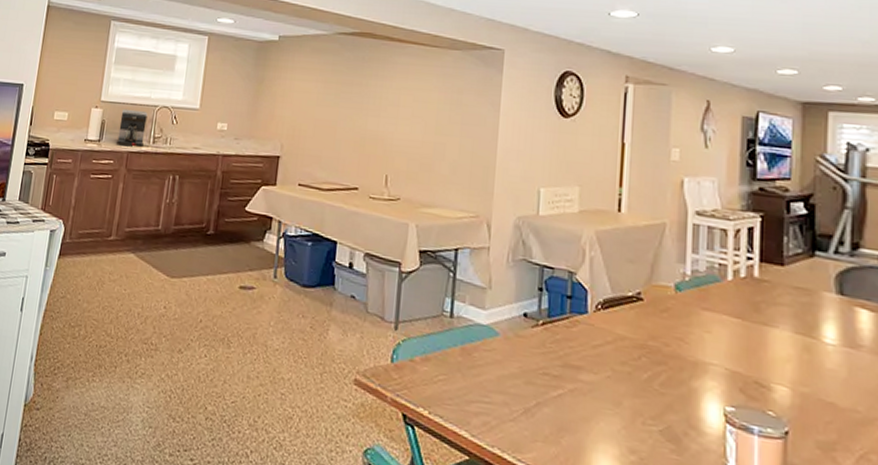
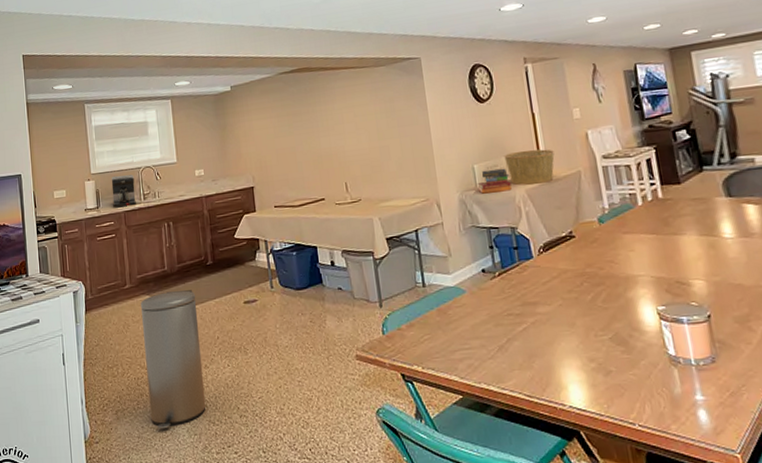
pedal bin: none [104,254,187,413] -> present [140,290,206,430]
books: none [539,196,580,228] -> present [477,168,512,194]
basket: none [578,183,639,229] -> present [504,149,555,186]

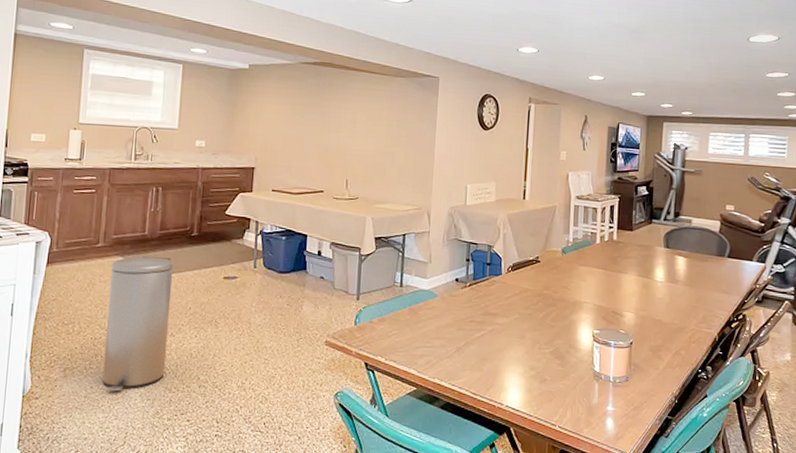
coffee maker: present [111,175,136,208] -> none [98,130,128,164]
books: present [477,168,512,194] -> none [466,191,497,213]
basket: present [504,149,555,186] -> none [495,179,538,211]

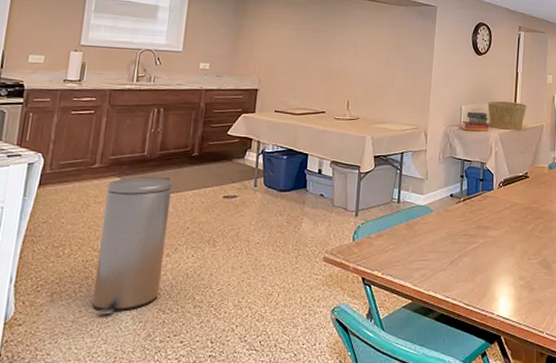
books: none [466,191,497,213] -> present [461,111,489,132]
basket: none [495,179,538,211] -> present [487,101,527,130]

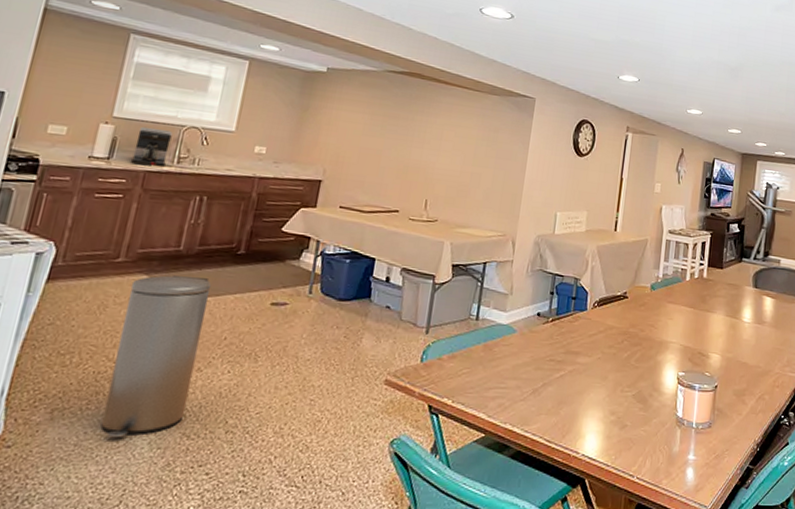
coffee maker: none [99,52,131,86] -> present [131,126,173,168]
books: present [461,111,489,132] -> none [554,219,587,244]
basket: present [487,101,527,130] -> none [586,209,630,244]

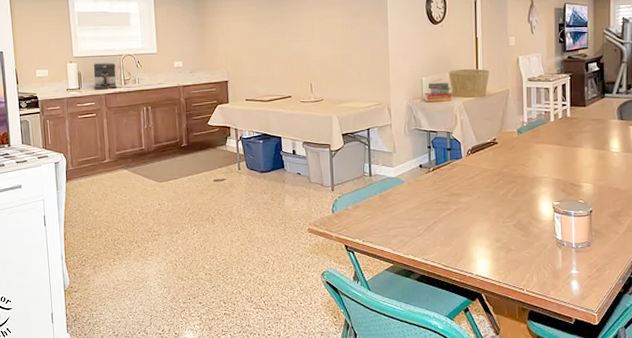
pedal bin: present [101,275,212,438] -> none [118,167,176,283]
books: none [554,219,587,244] -> present [423,82,451,103]
basket: none [586,209,630,244] -> present [448,68,490,98]

